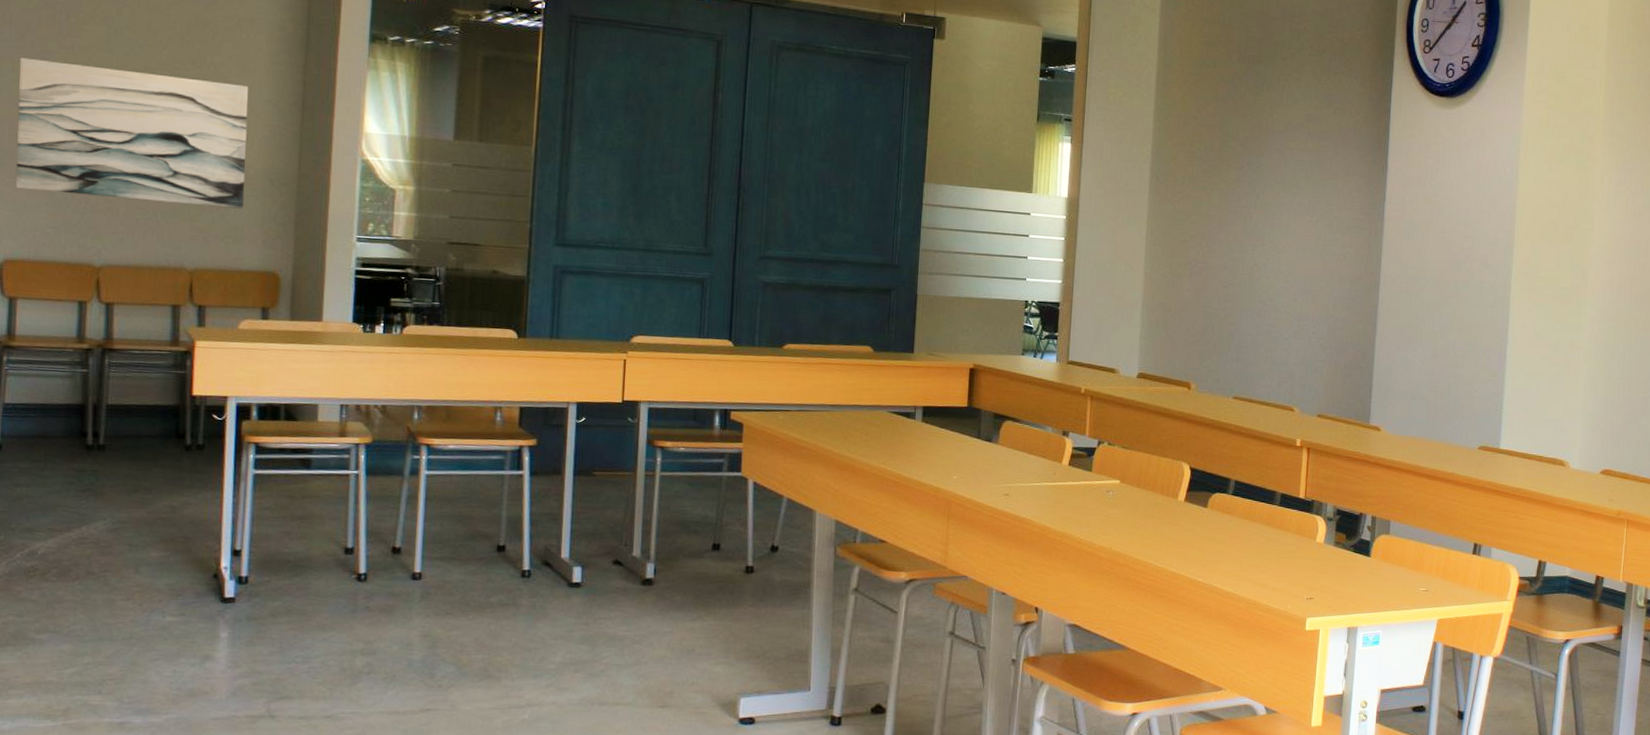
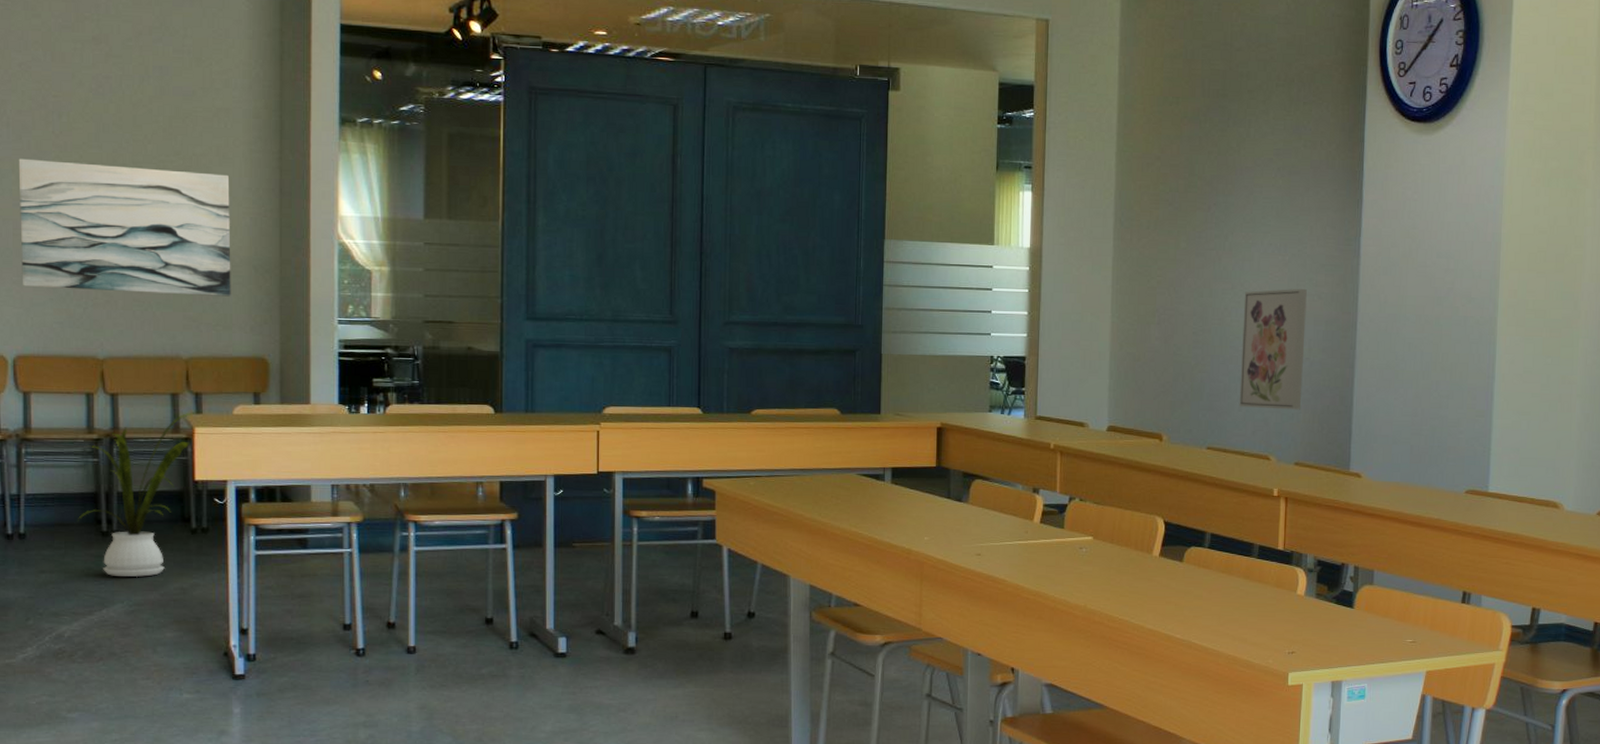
house plant: none [61,325,200,493] -> present [78,412,198,577]
wall art: none [1265,248,1333,364] -> present [1239,288,1307,410]

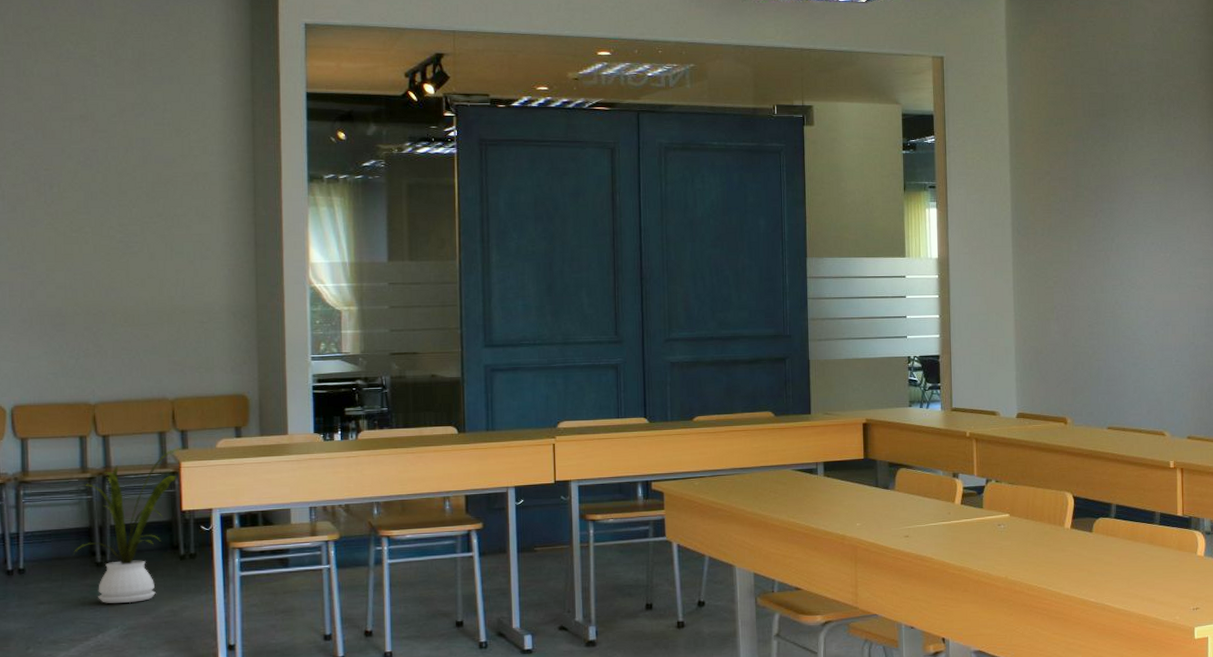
wall art: present [18,158,231,297] -> none [13,227,212,343]
wall art: present [1239,288,1307,410] -> none [1132,281,1190,390]

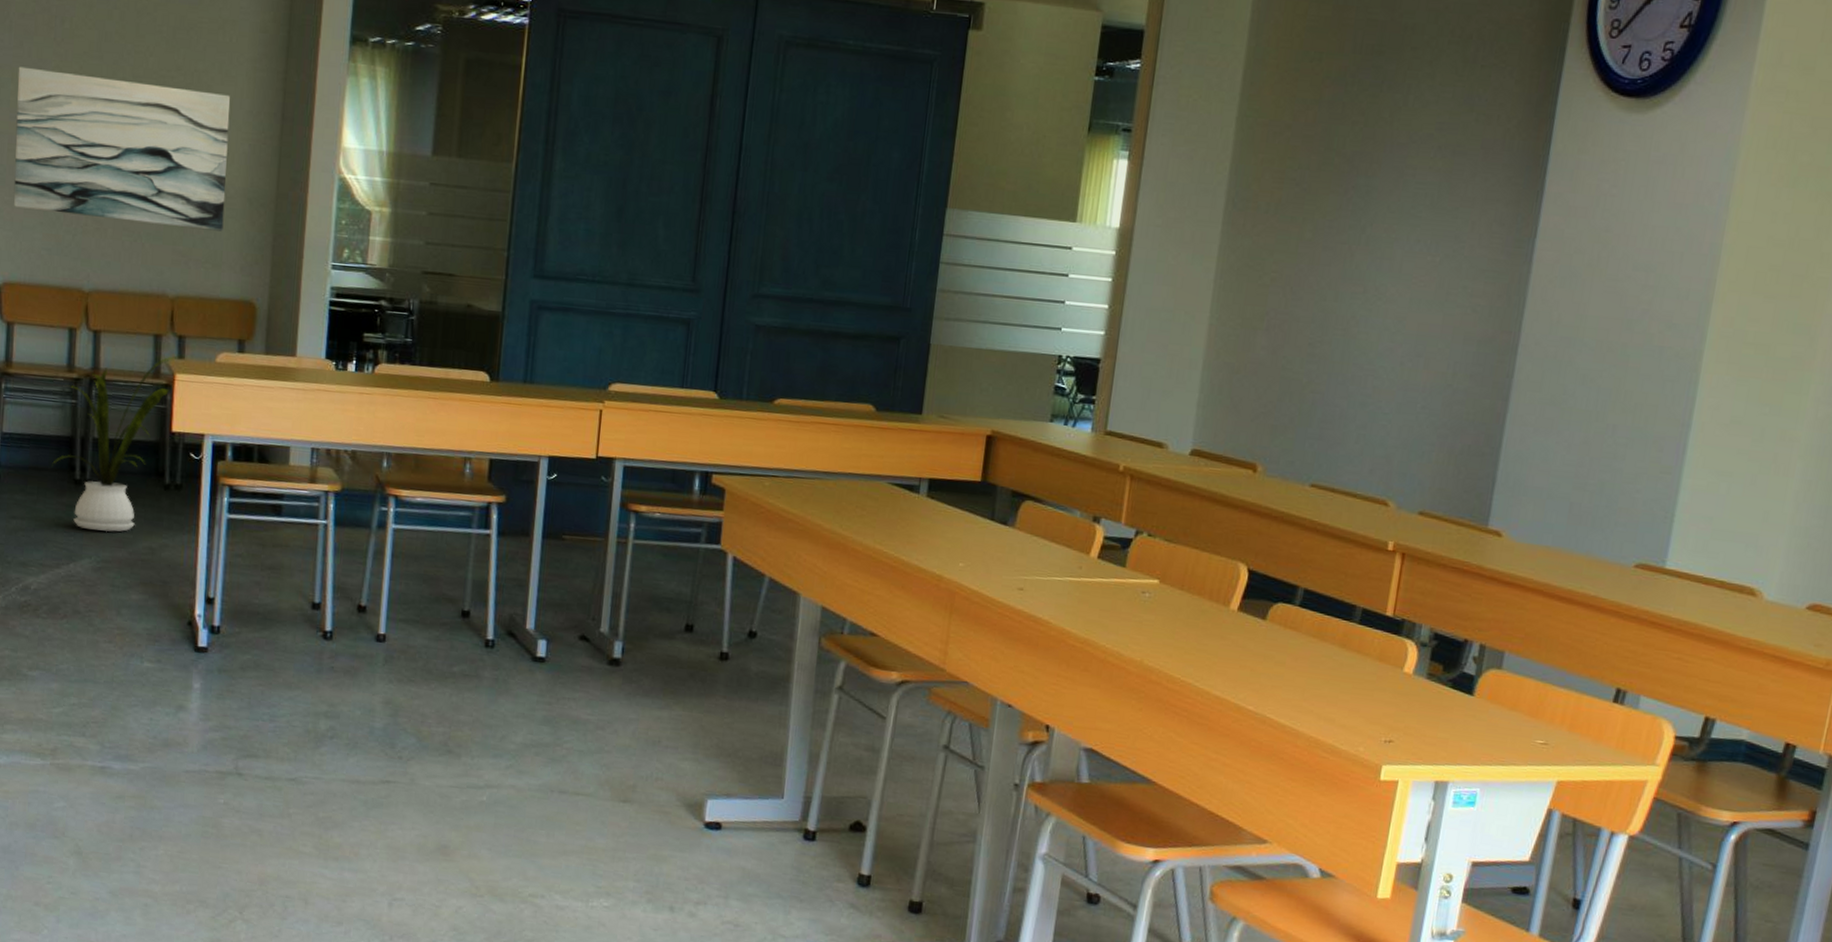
wall art: none [13,227,212,343] -> present [13,66,230,232]

